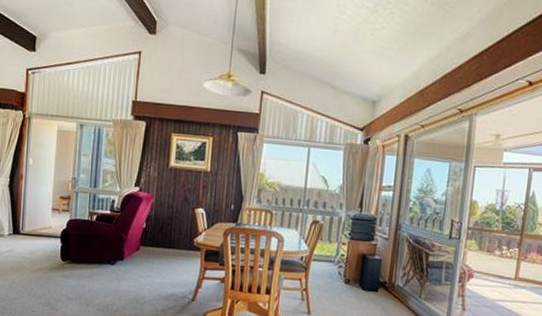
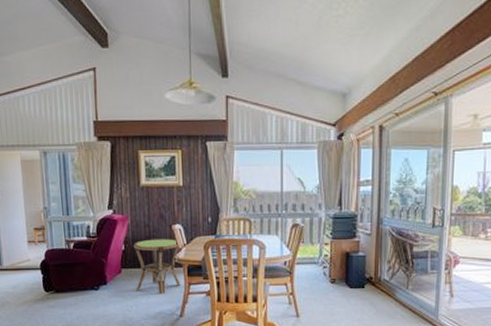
side table: none [151,220,201,276] -> present [133,239,181,295]

